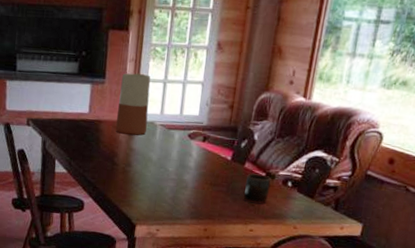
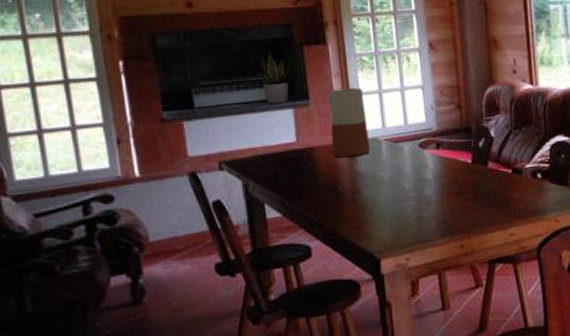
potted plant: none [66,32,99,79] -> present [254,53,294,105]
mug: present [244,173,272,204] -> none [492,171,521,205]

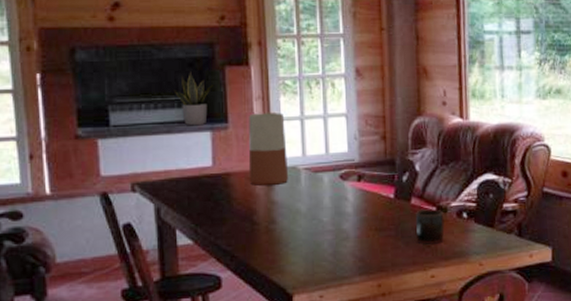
mug: none [492,171,521,205] -> present [415,209,445,244]

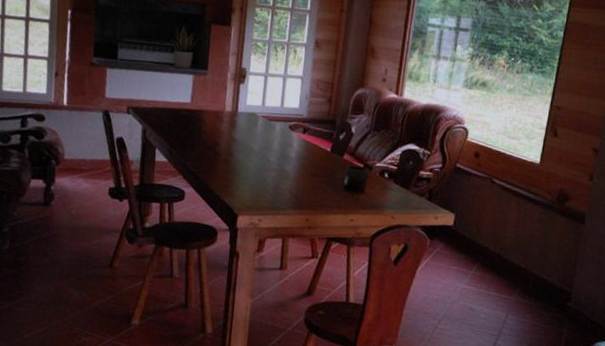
vase: present [248,113,289,186] -> none [217,65,252,126]

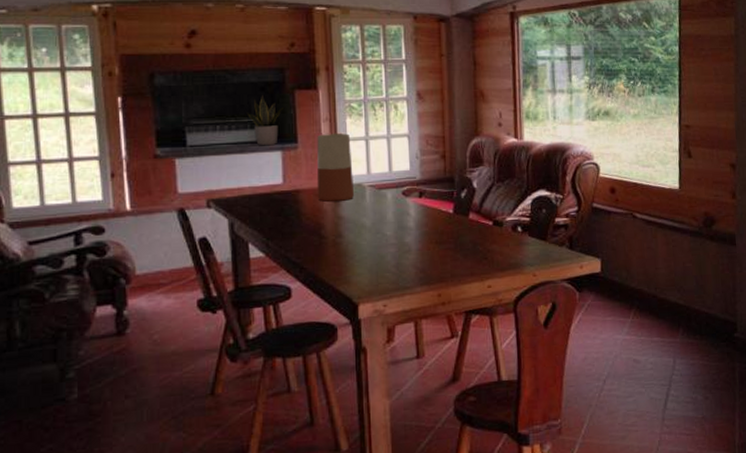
vase: none [217,65,252,126] -> present [316,133,355,202]
mug: present [343,165,369,195] -> none [473,223,501,257]

